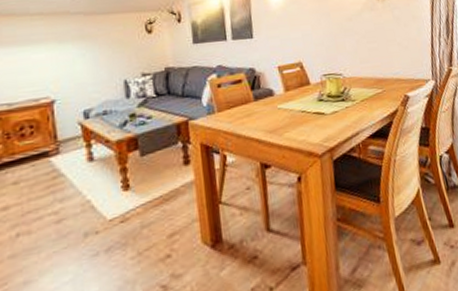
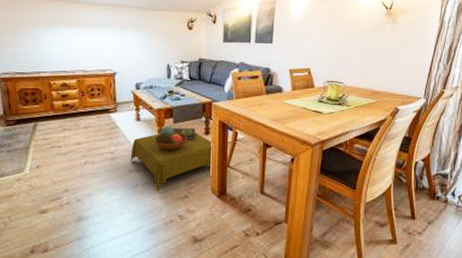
side table: none [84,159,198,258] -> present [130,125,212,192]

